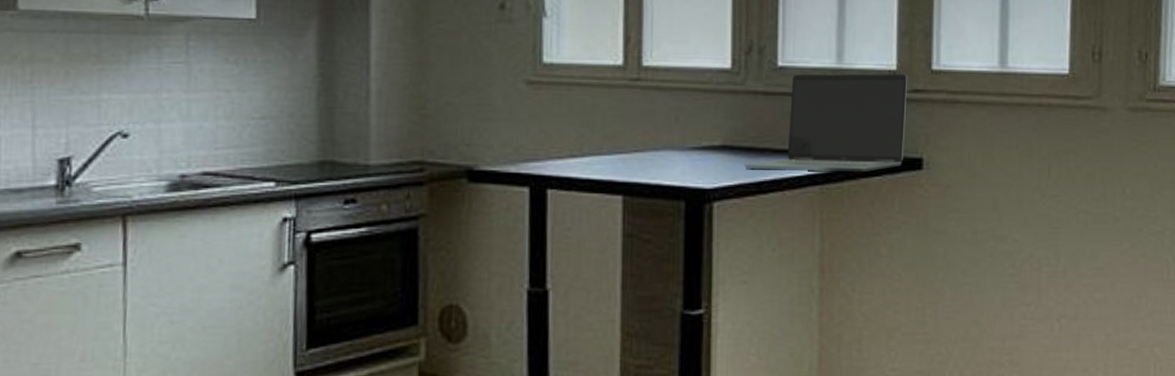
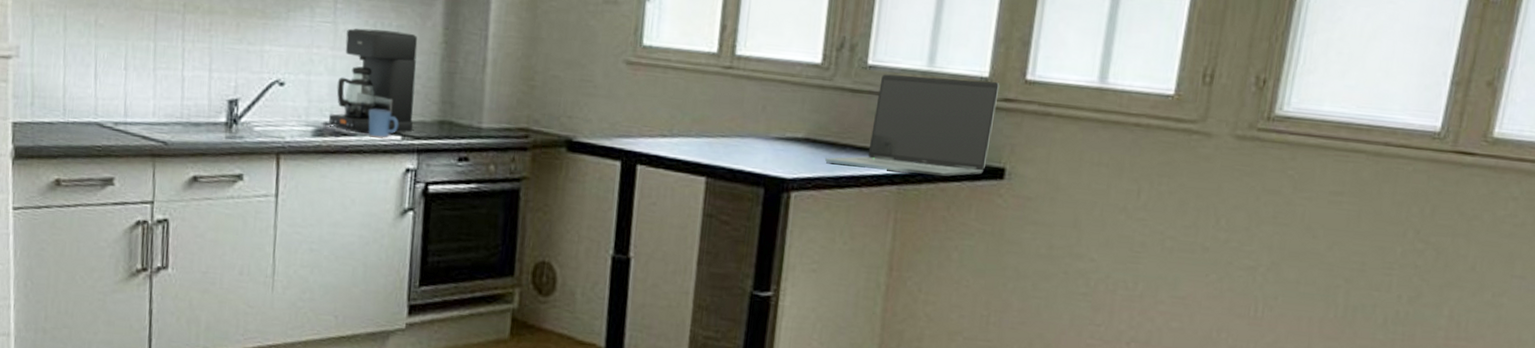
coffee maker: none [185,66,289,183] -> present [328,28,418,133]
mug: none [234,154,271,187] -> present [368,108,399,139]

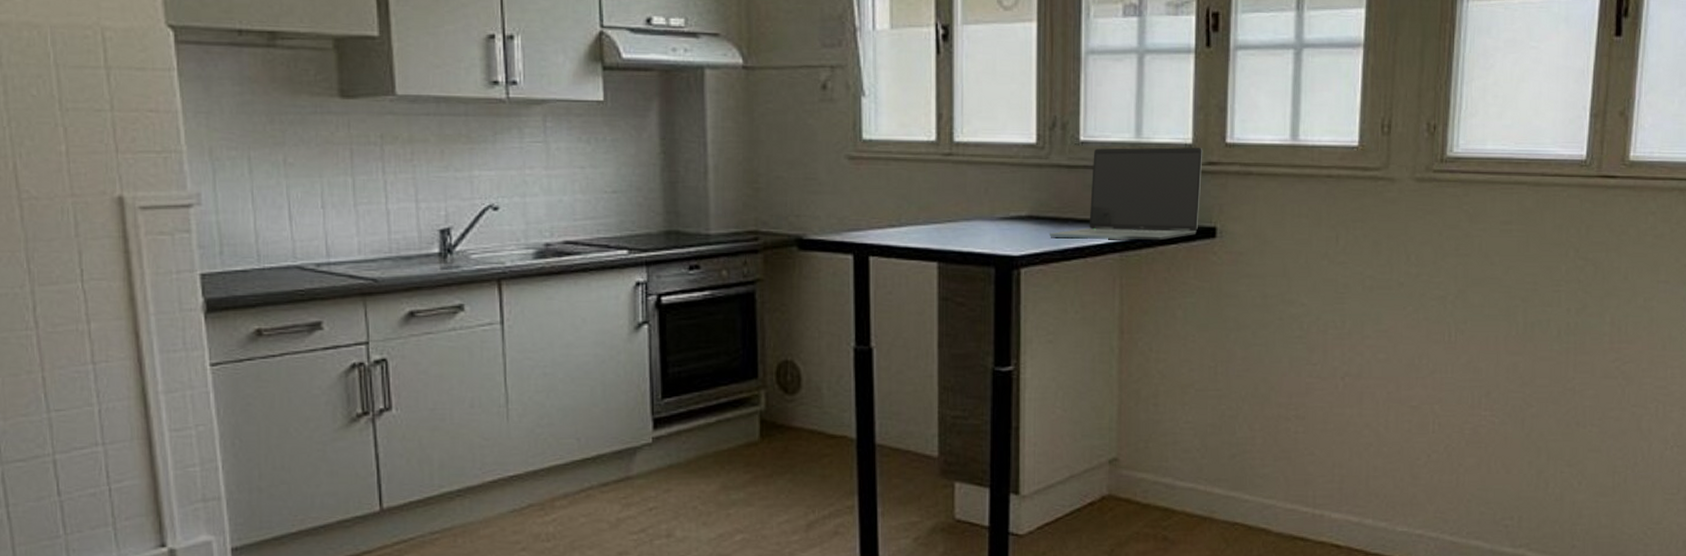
coffee maker: present [328,28,418,133] -> none [549,145,639,250]
mug: present [368,108,399,139] -> none [591,225,623,254]

